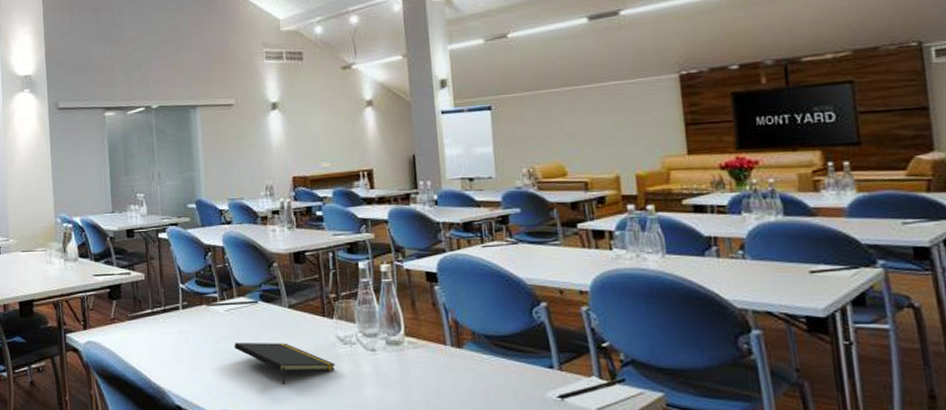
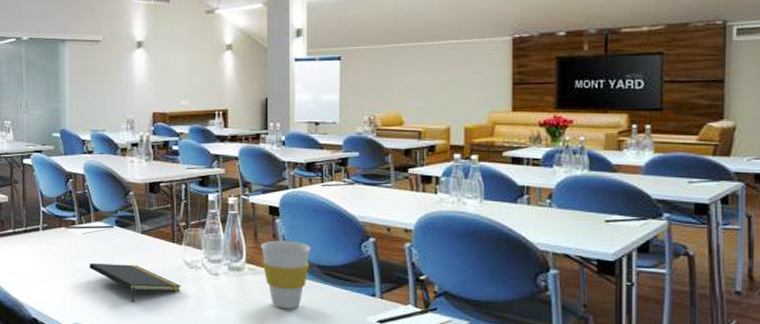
cup: none [419,309,477,386] -> present [260,240,311,309]

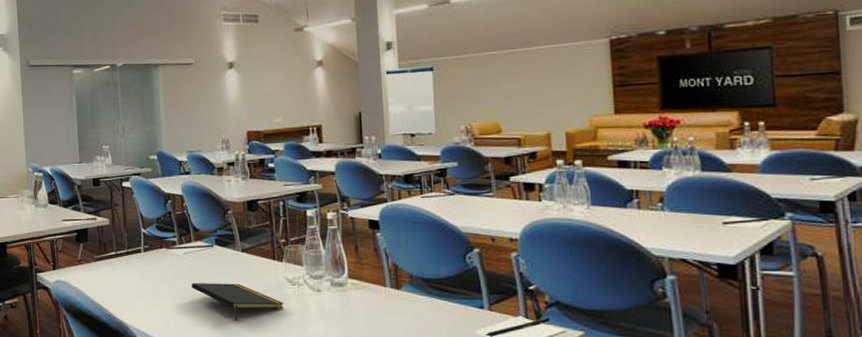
cup: present [260,240,311,309] -> none [362,254,414,324]

